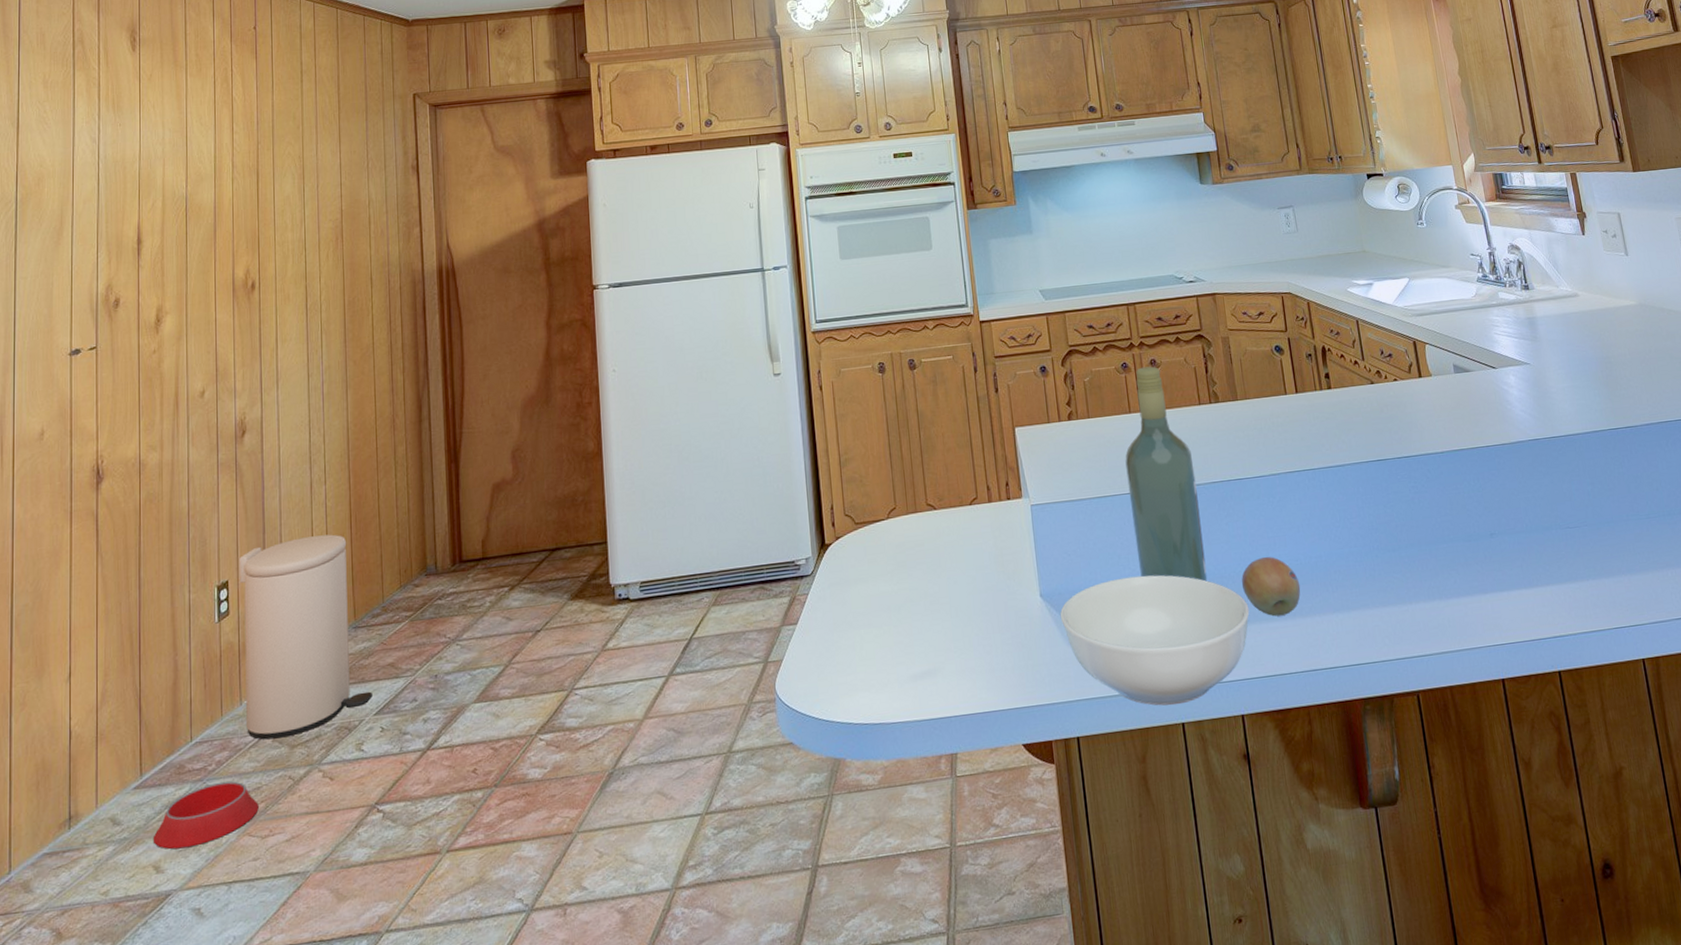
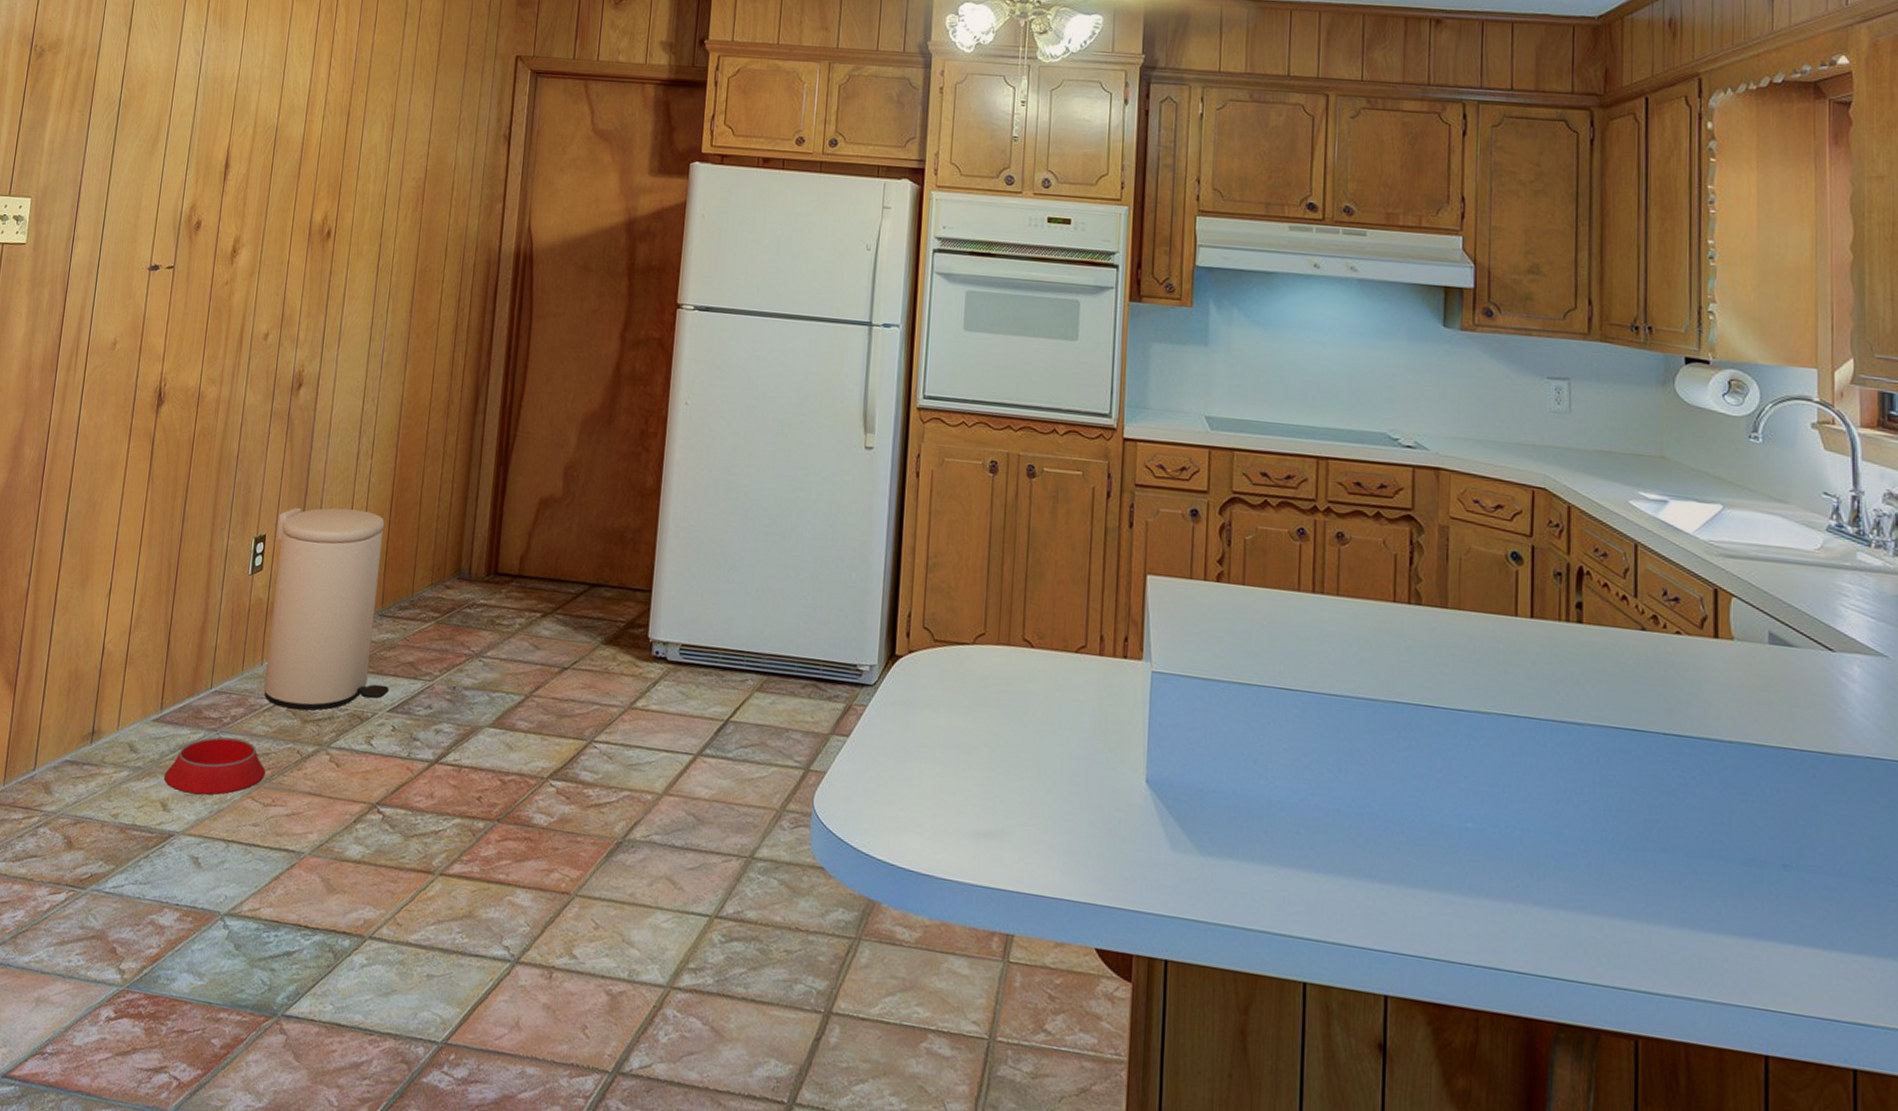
bowl: present [1060,574,1250,706] -> none [1167,785,1418,960]
wine bottle: present [1125,366,1208,582] -> none [1279,538,1373,821]
fruit: present [1241,556,1301,617] -> none [1412,810,1494,891]

